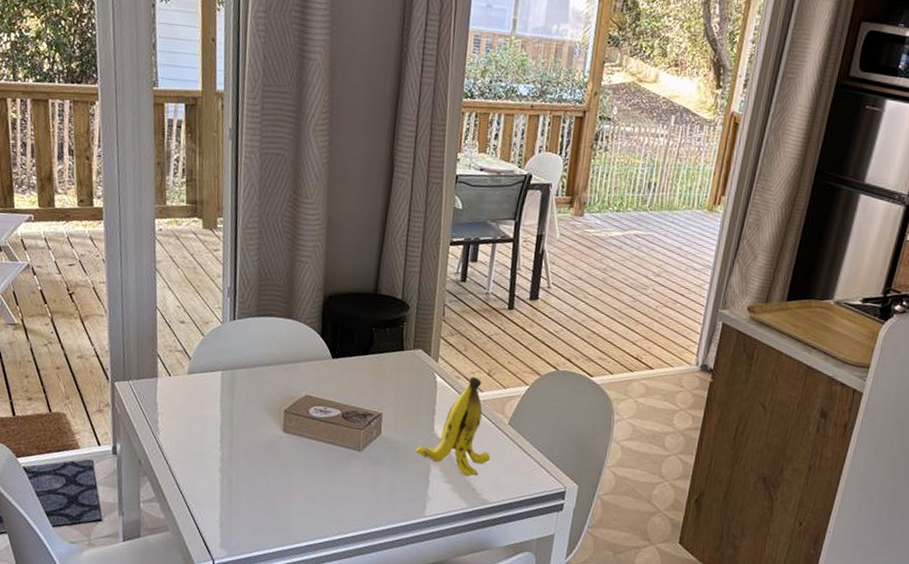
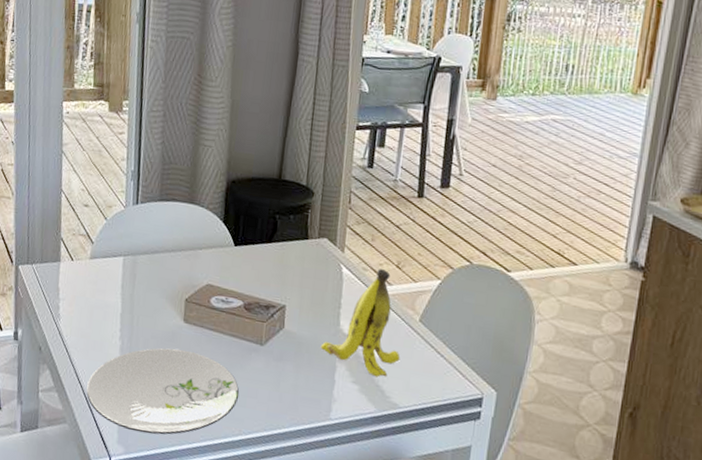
plate: none [188,457,339,538] -> present [86,348,240,435]

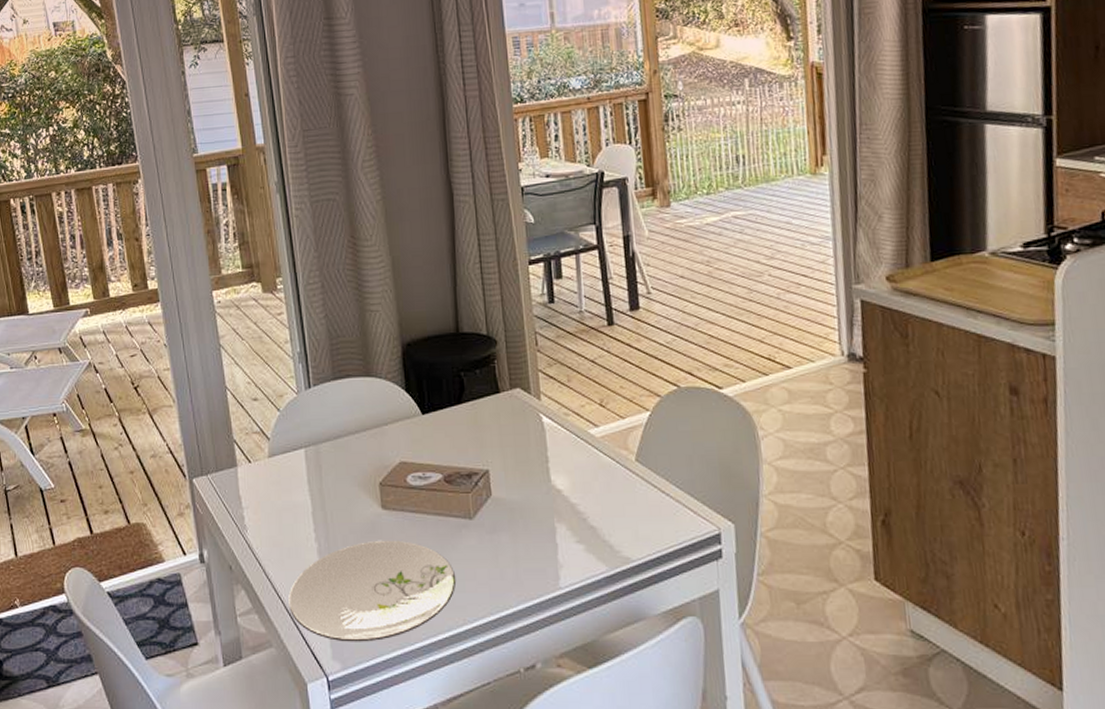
banana: present [320,269,401,377] -> none [534,411,623,532]

